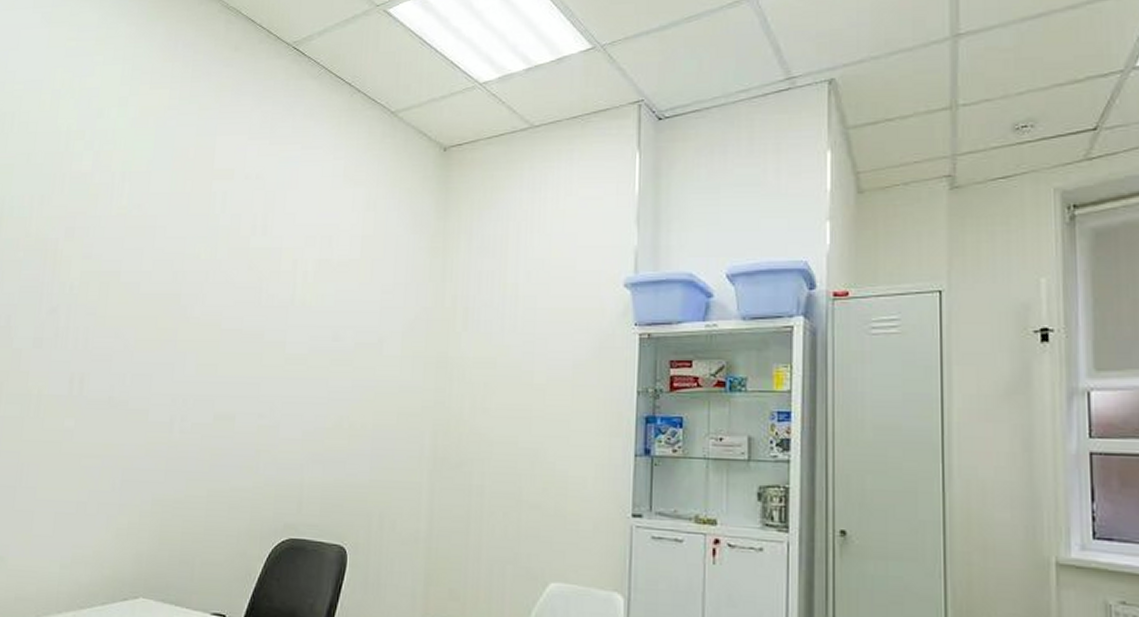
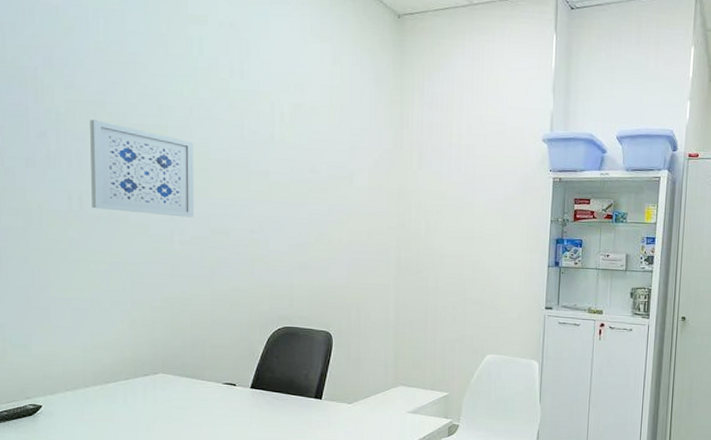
wall art: none [92,292,206,400] -> present [90,120,195,218]

